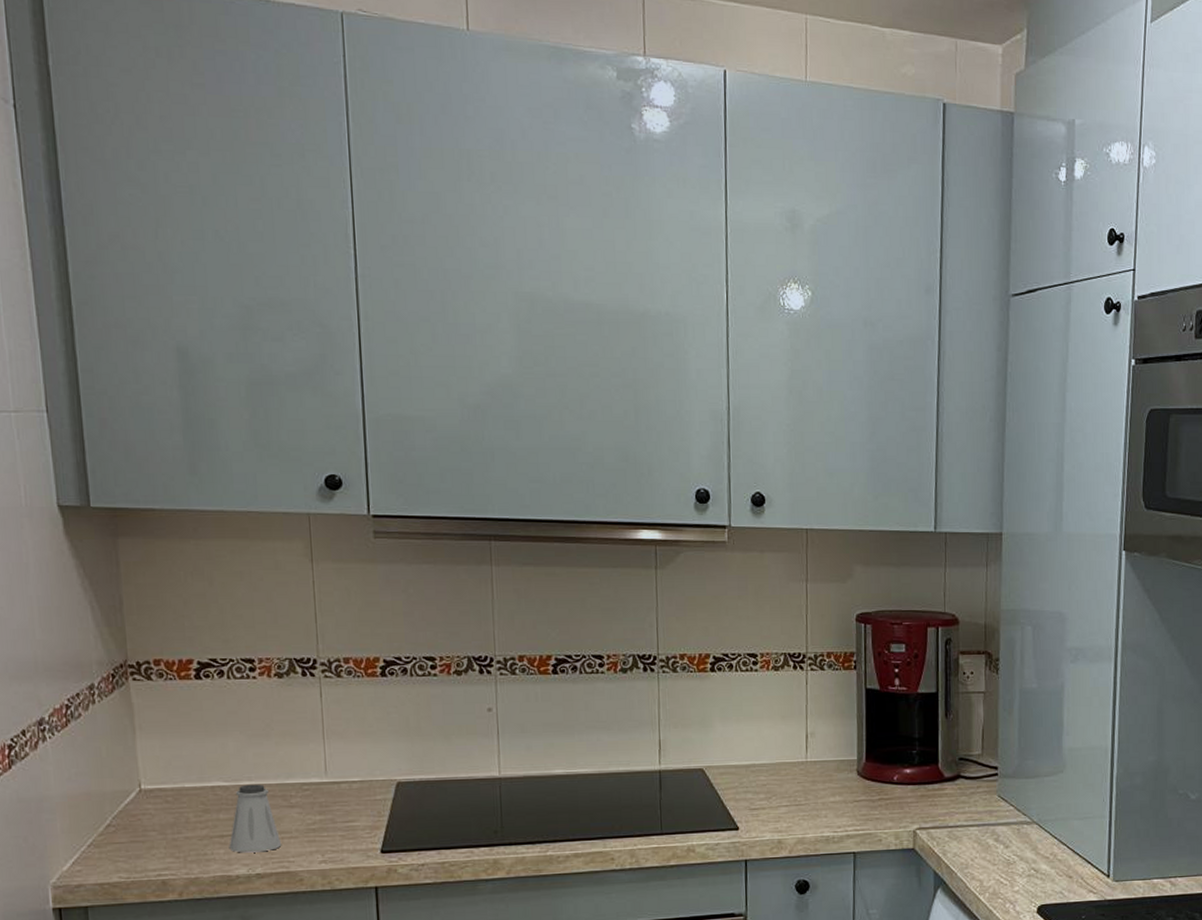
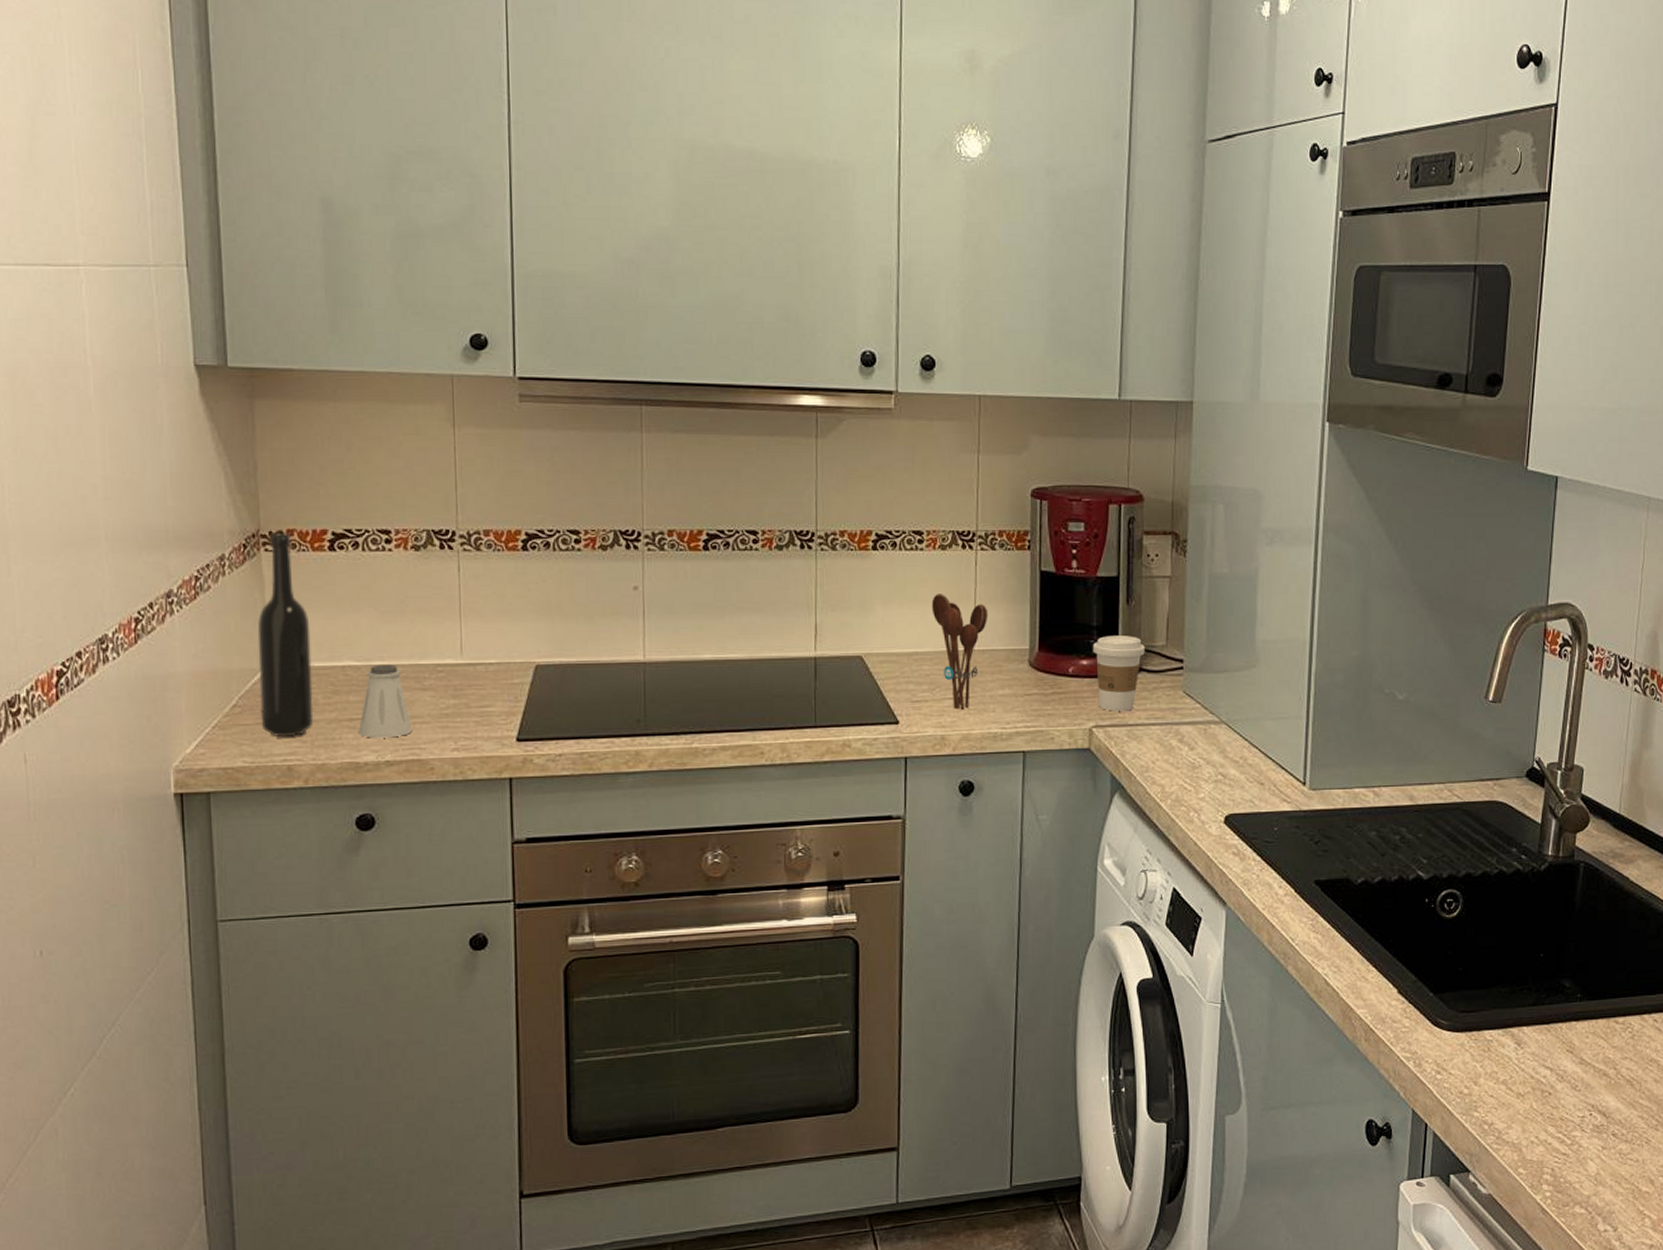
bottle: none [128,663,186,853] -> present [257,533,314,736]
utensil holder: none [766,711,819,817] -> present [931,594,989,711]
coffee cup: none [915,746,963,815] -> present [1093,636,1145,712]

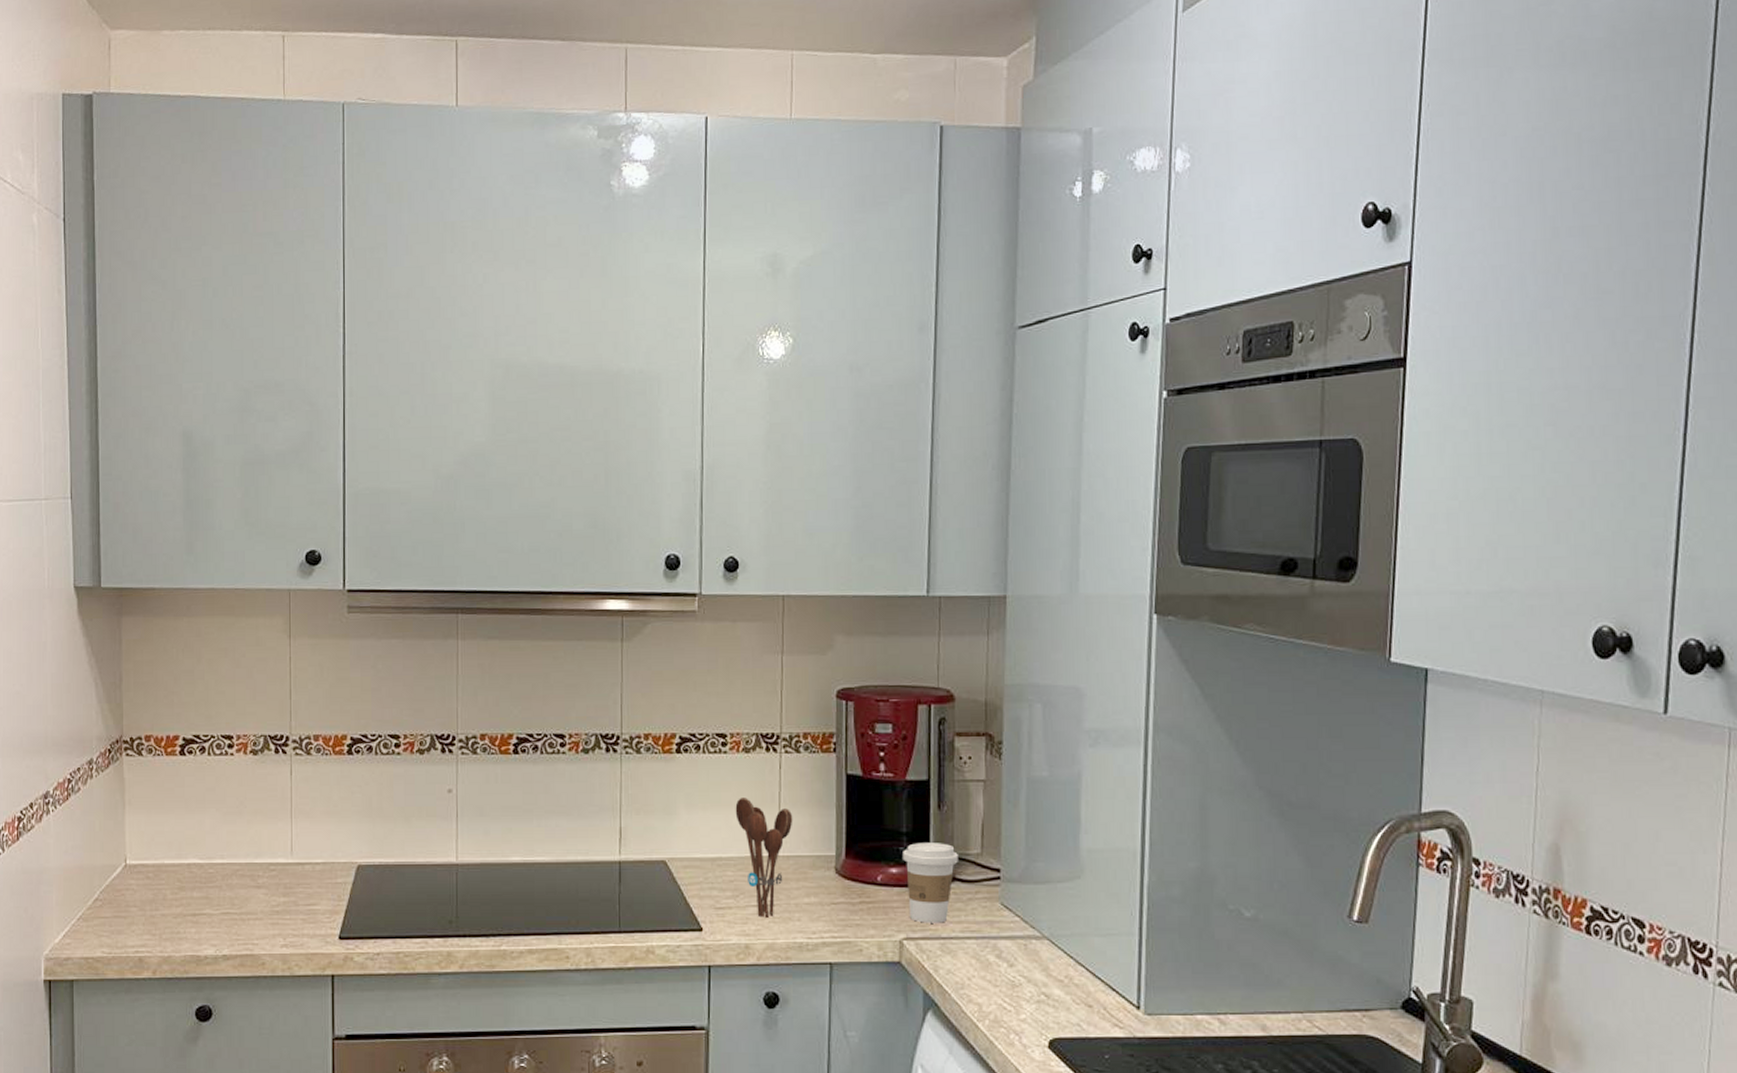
bottle: present [257,533,314,736] -> none [117,739,162,929]
saltshaker: present [358,664,413,738] -> none [200,863,248,933]

